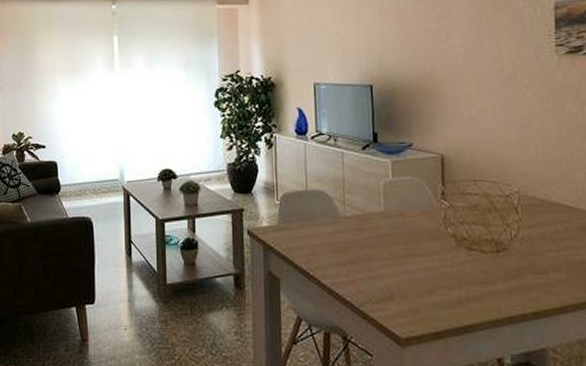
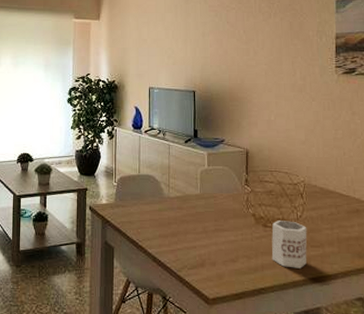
mug: none [478,242,526,301] -> present [271,220,307,269]

